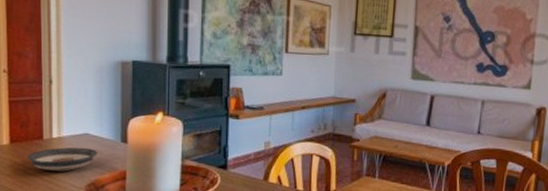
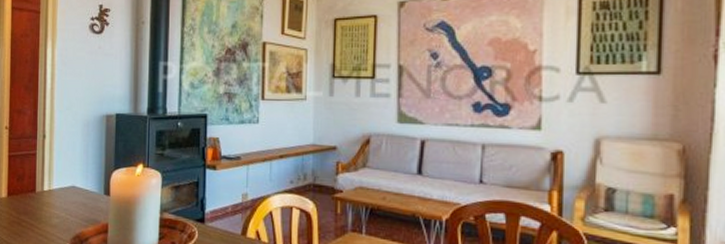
saucer: present [27,147,98,171] -> none [21,199,83,224]

